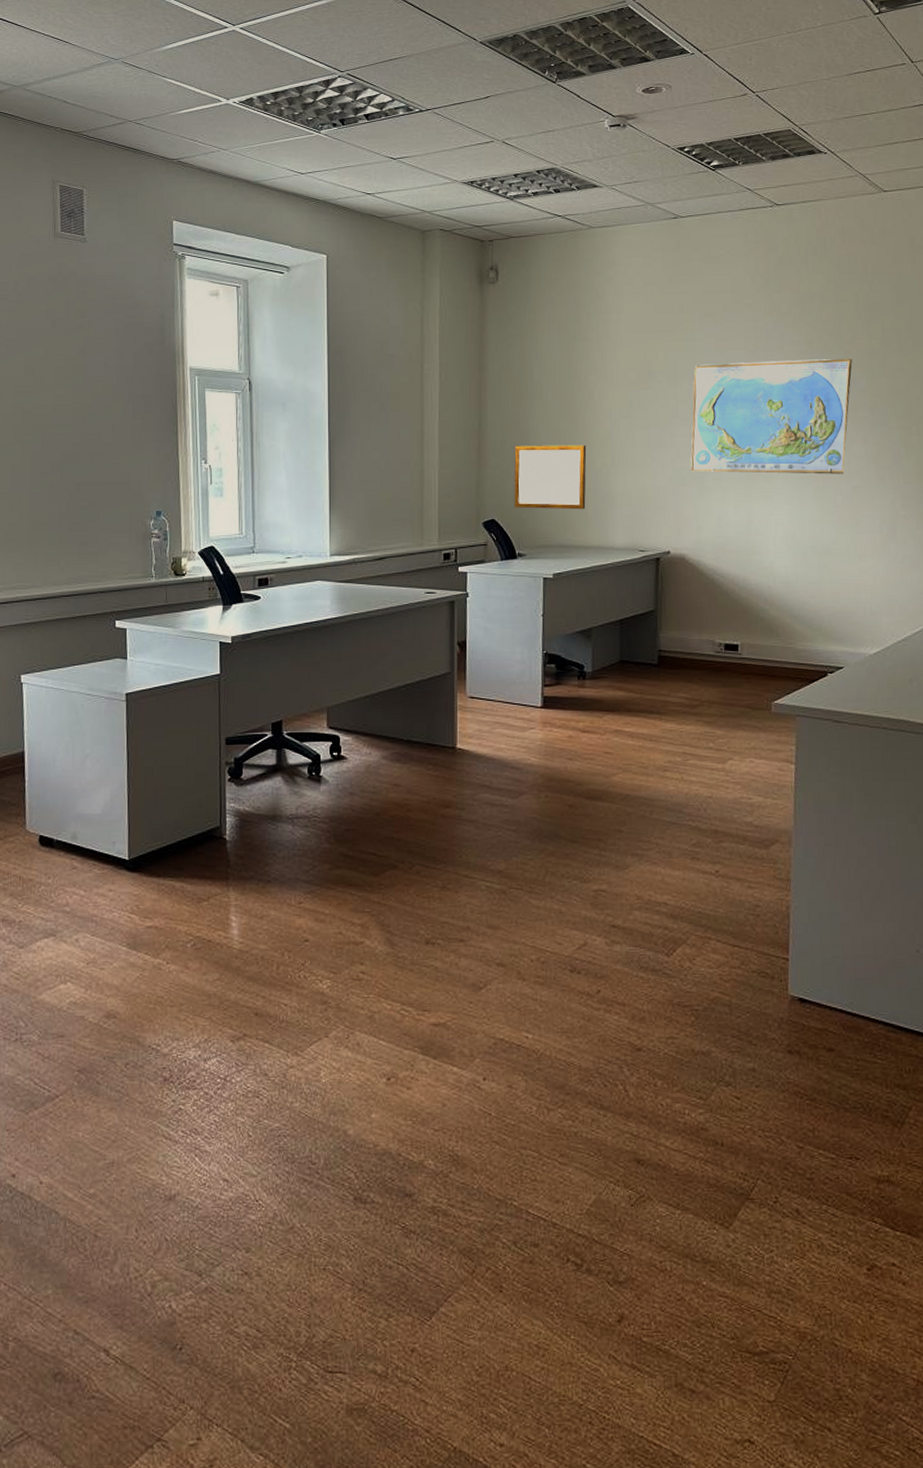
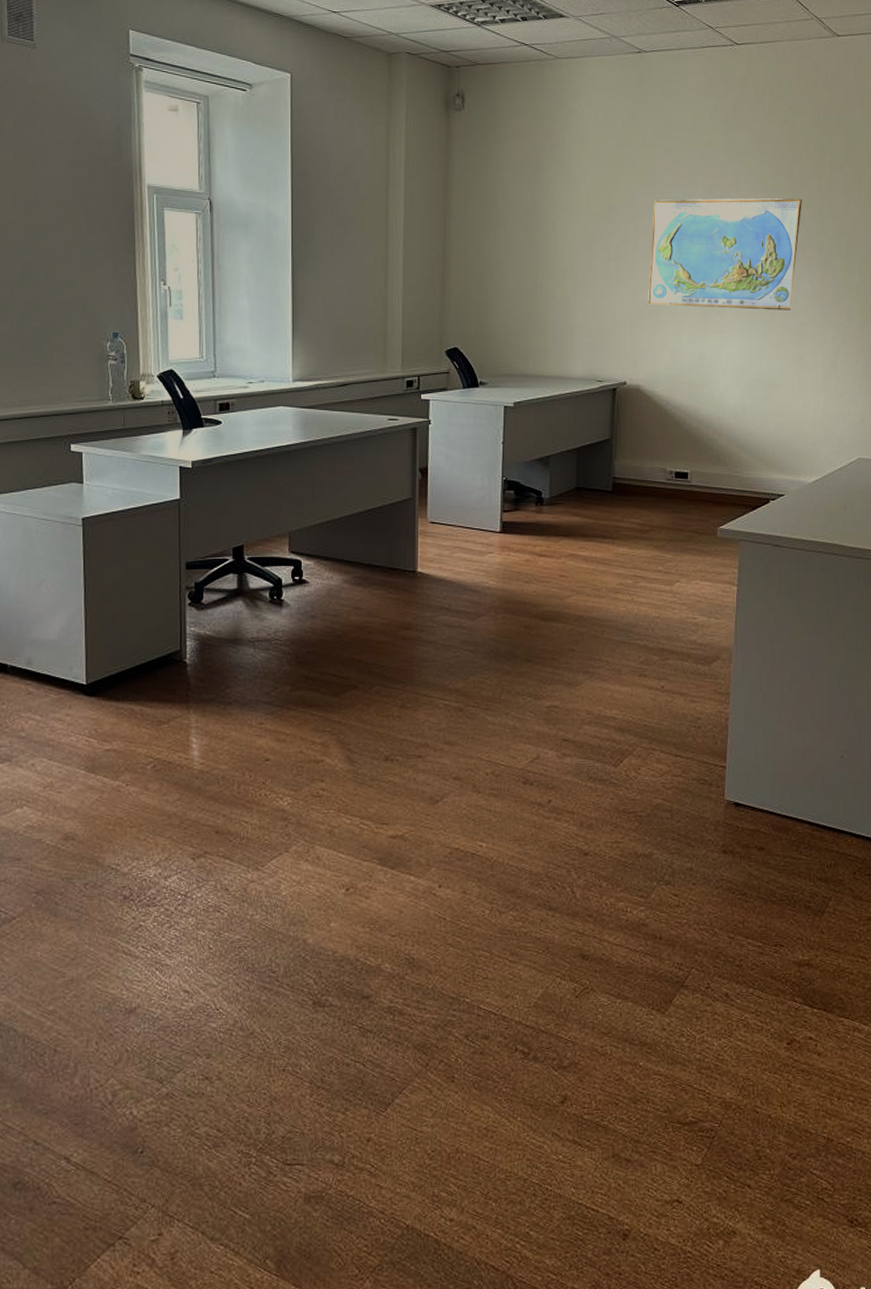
writing board: present [514,445,587,510] -> none [477,274,548,340]

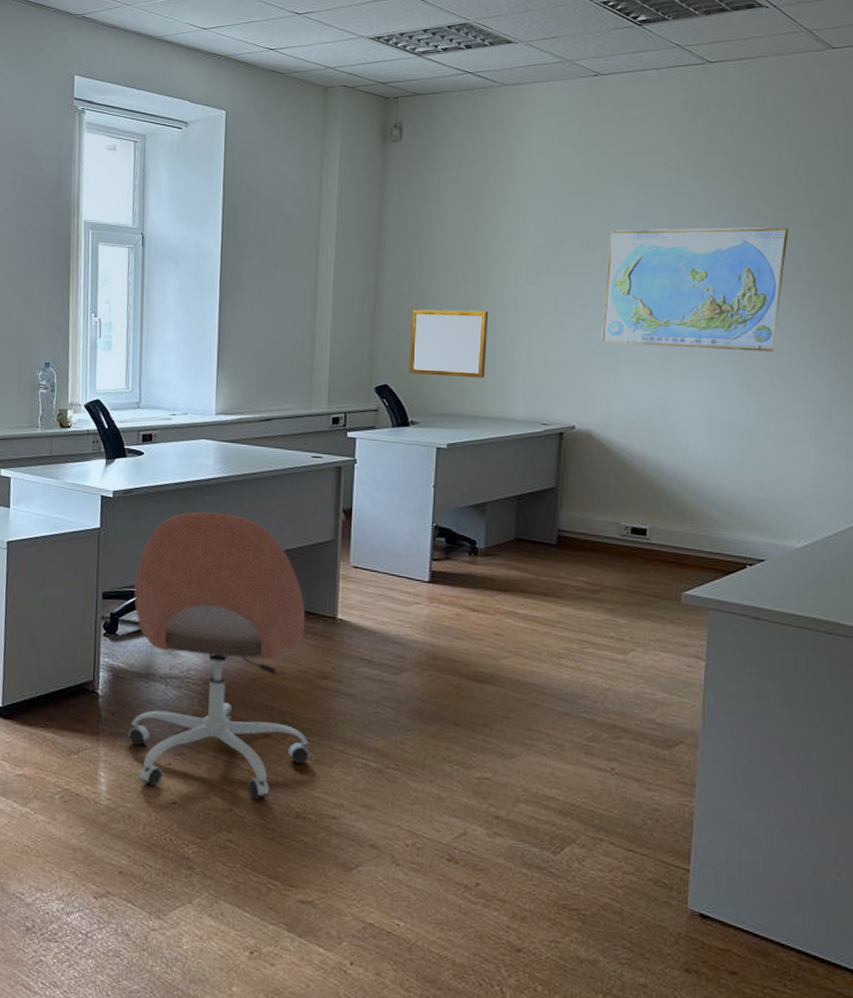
office chair: none [218,477,396,748] -> present [128,511,310,800]
writing board: none [477,274,548,340] -> present [409,309,489,379]

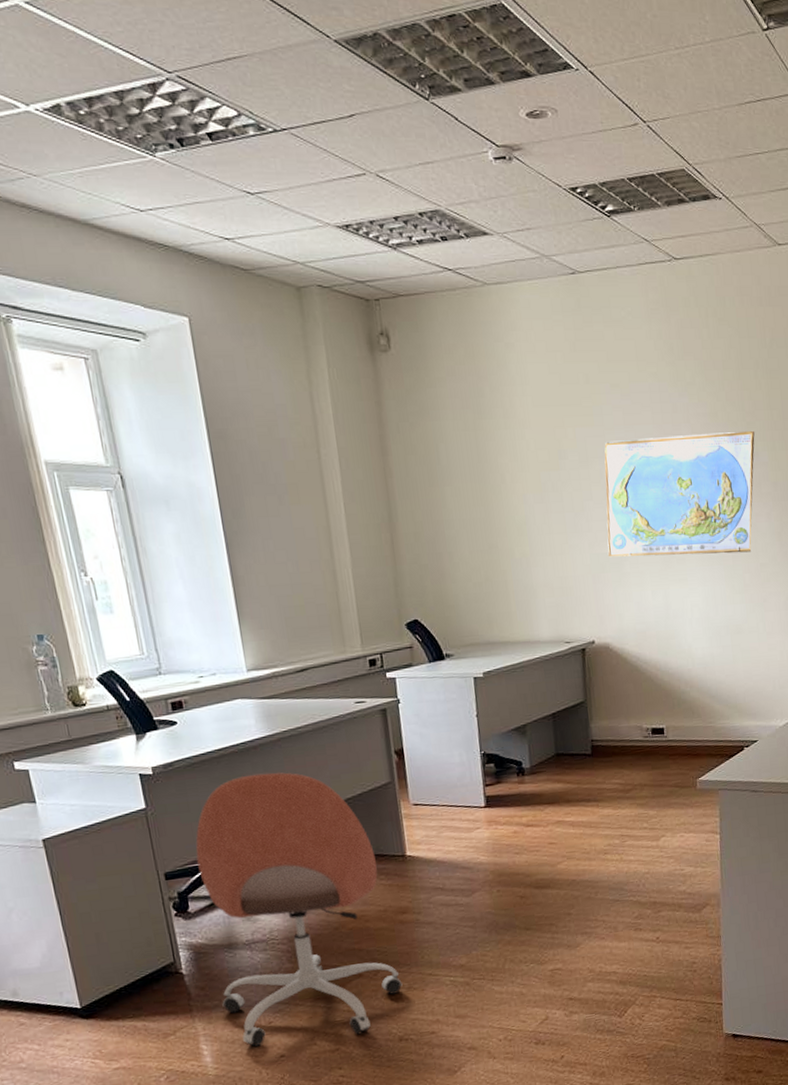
writing board: present [409,309,489,379] -> none [430,534,509,606]

